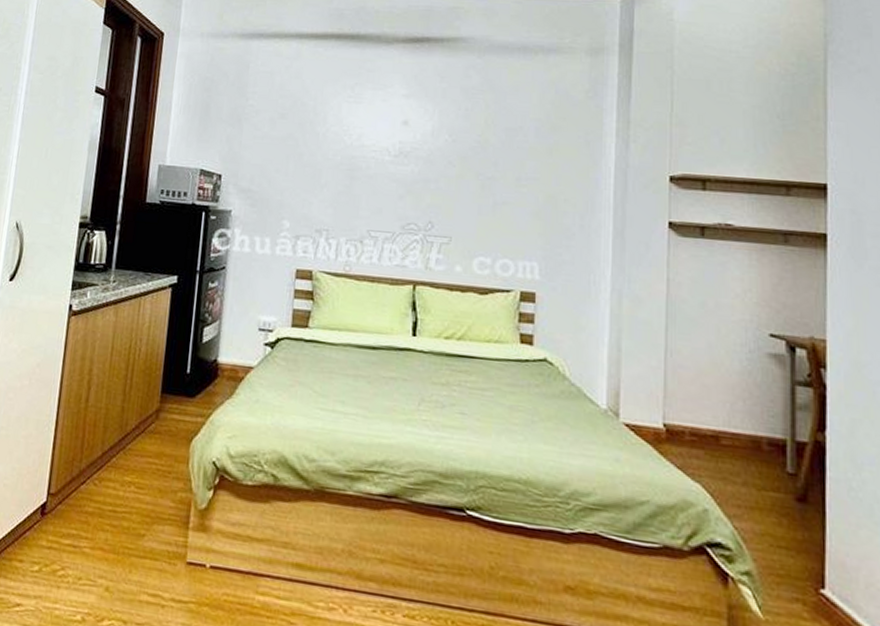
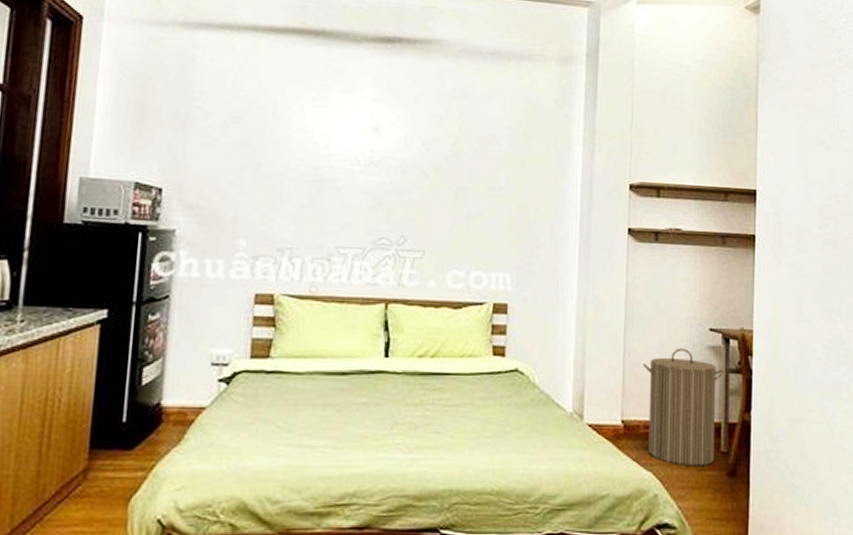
laundry hamper: none [688,352,789,486] -> present [642,348,724,466]

